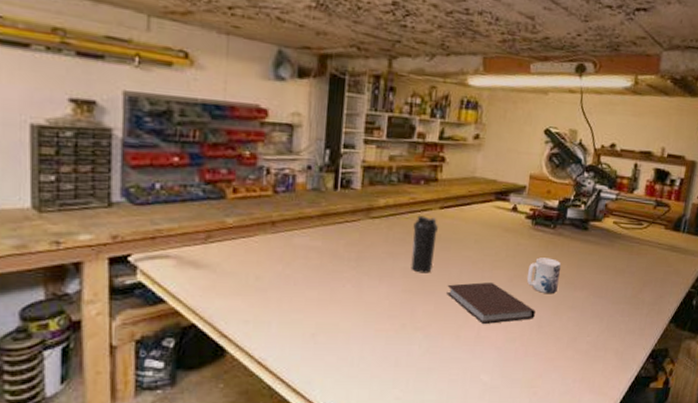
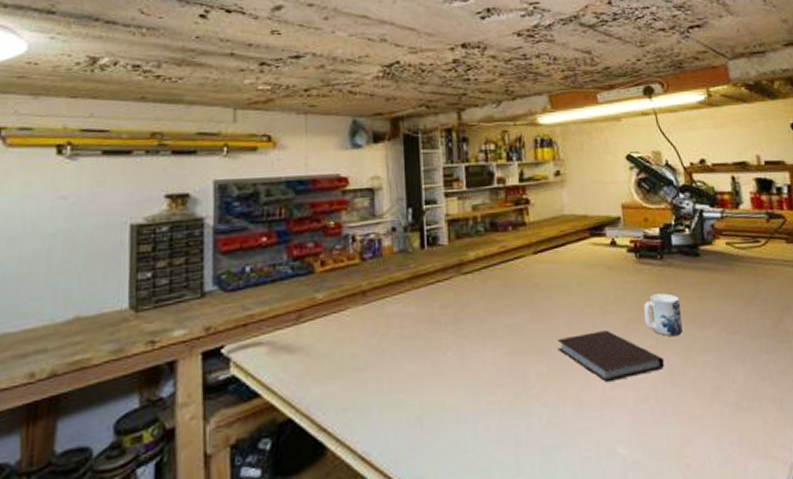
water bottle: present [411,215,438,273] -> none [508,264,537,329]

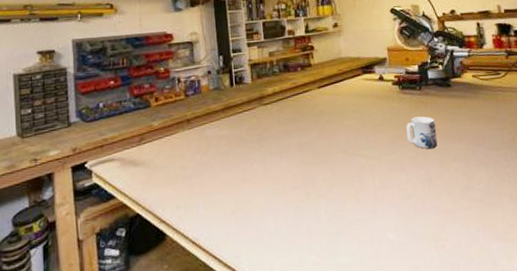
notebook: present [557,331,664,383] -> none [338,145,423,185]

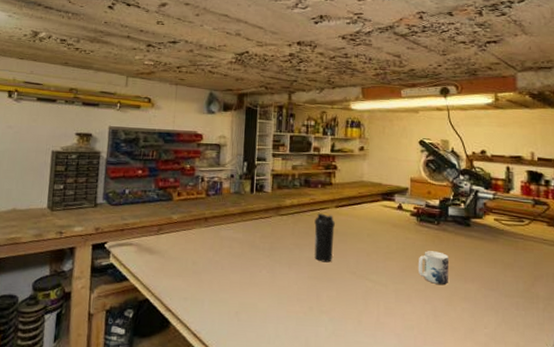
water bottle: none [299,96,322,146] -> present [314,213,335,263]

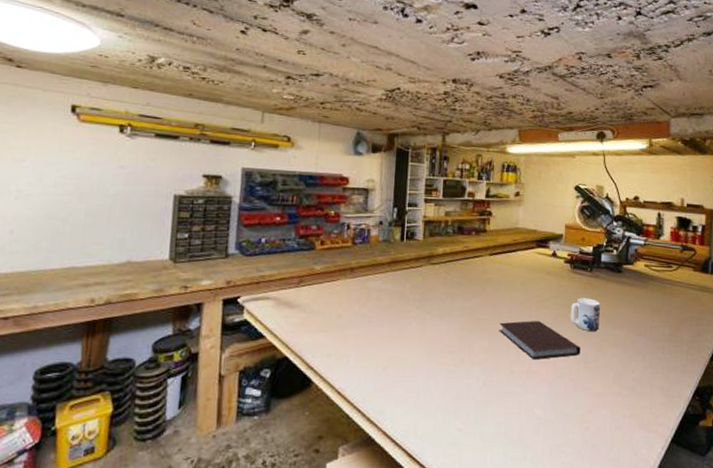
water bottle: present [314,213,335,263] -> none [467,261,489,313]
notebook: none [346,272,429,312] -> present [499,321,581,360]

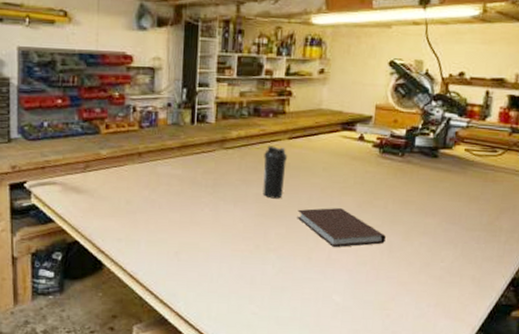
water bottle: none [467,261,489,313] -> present [263,145,287,199]
mug: present [570,298,601,332] -> none [375,184,411,220]

